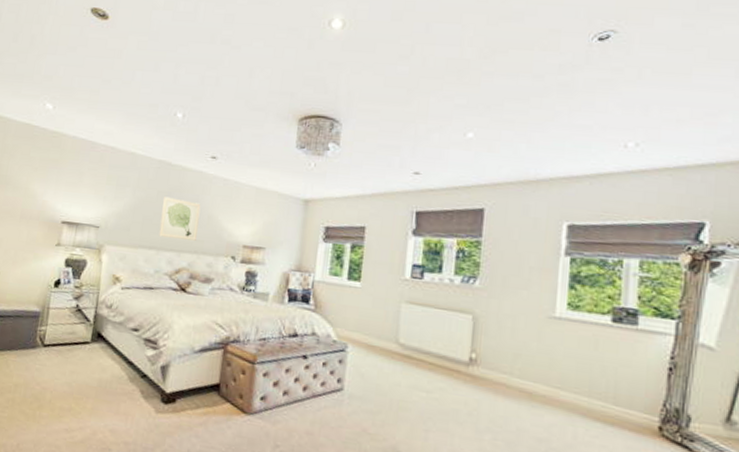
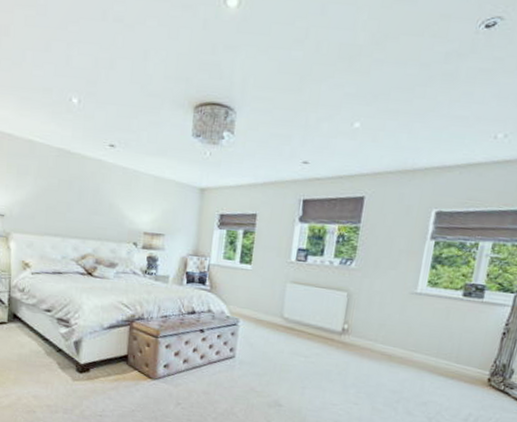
wall art: present [159,197,201,241] -> none [63,185,102,228]

